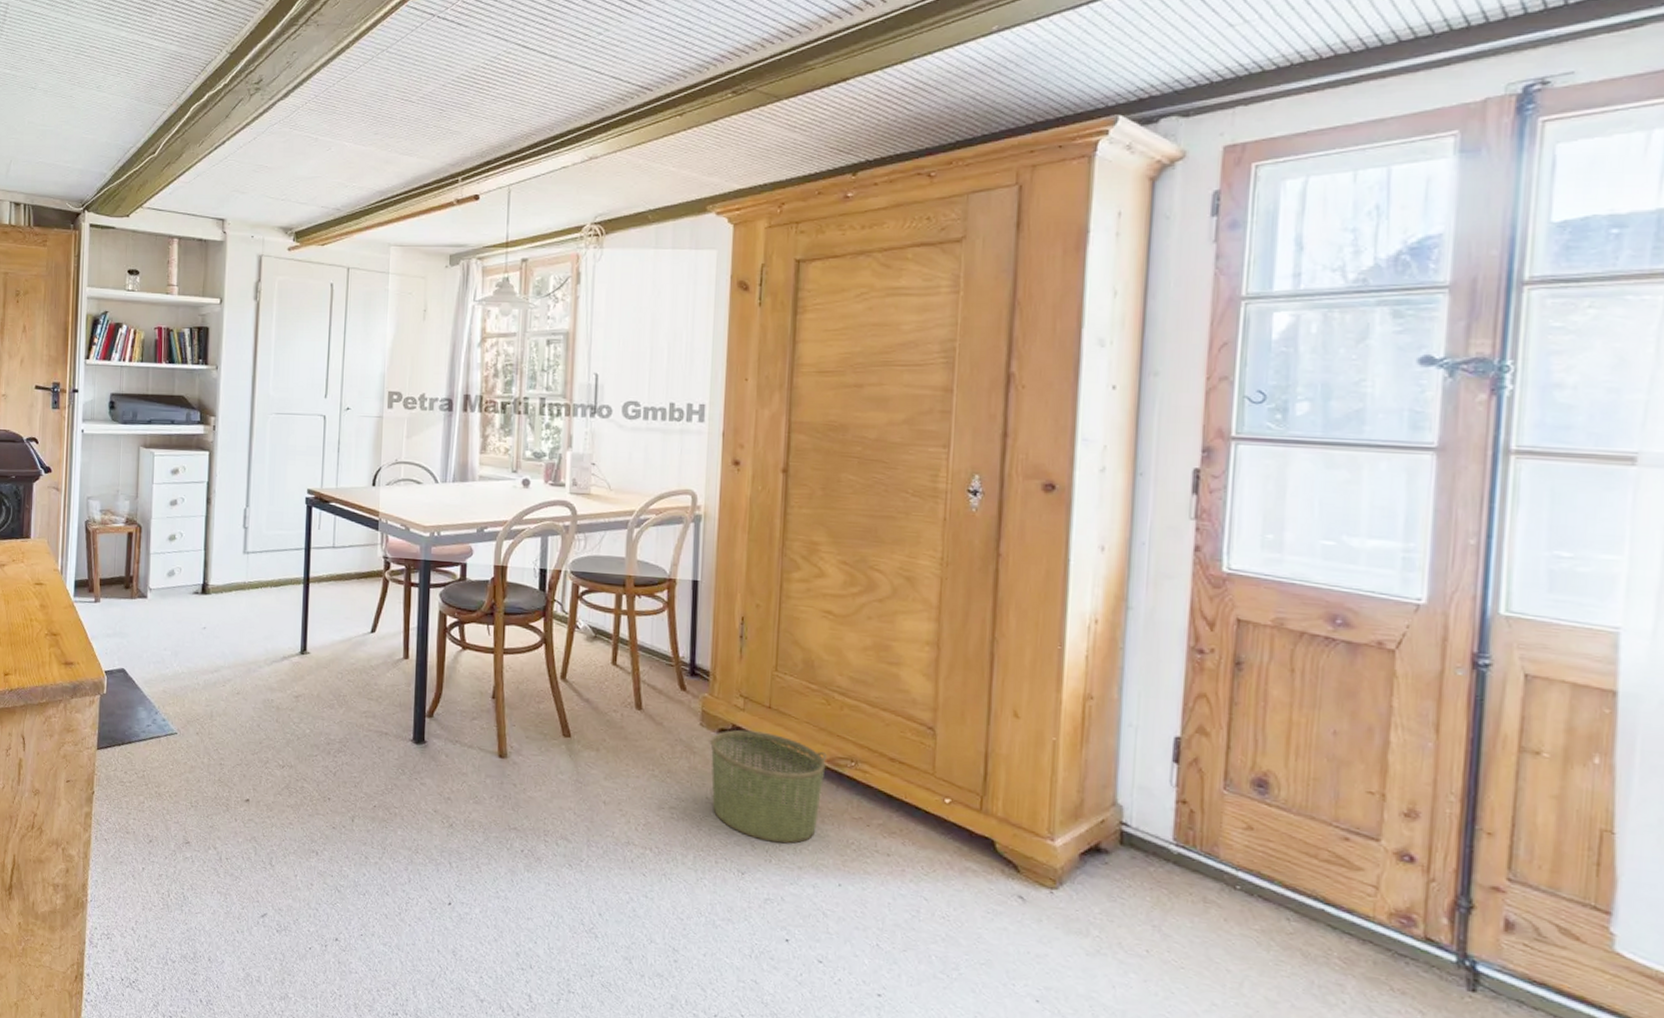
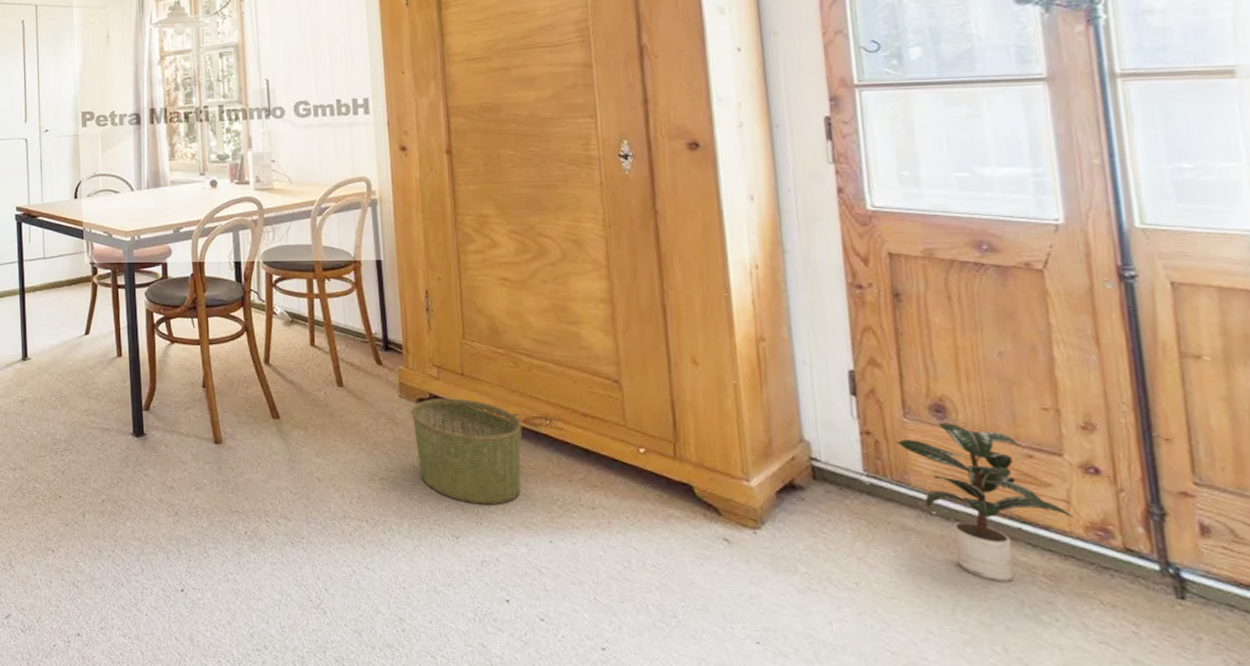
potted plant: none [1210,797,1381,961] -> present [894,422,1076,582]

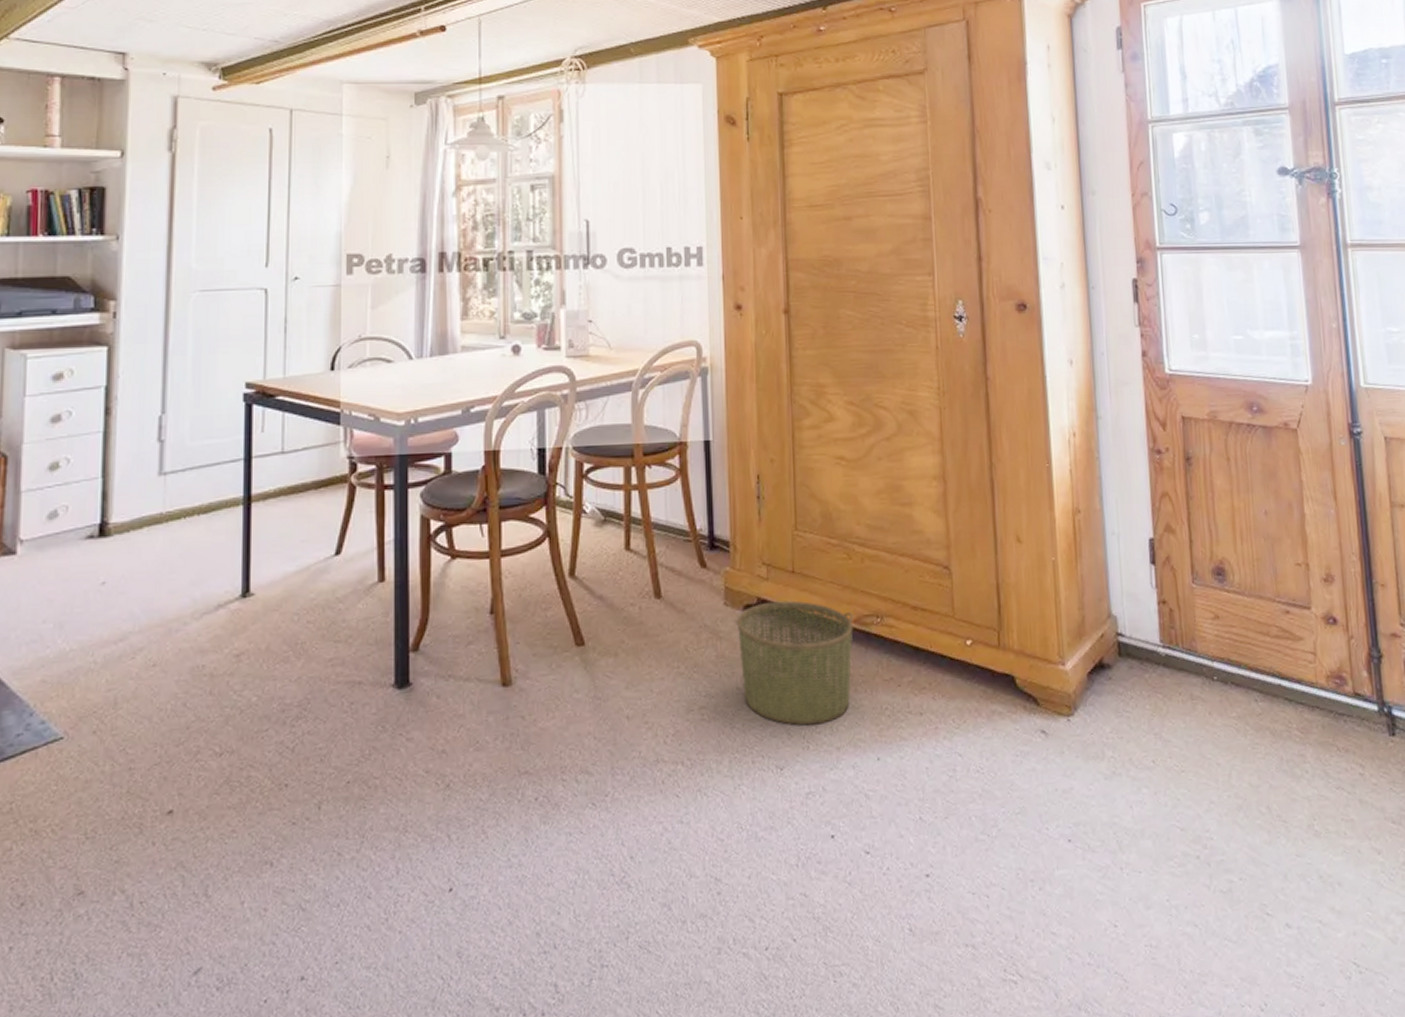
potted plant: present [894,422,1076,582] -> none [1185,585,1320,740]

